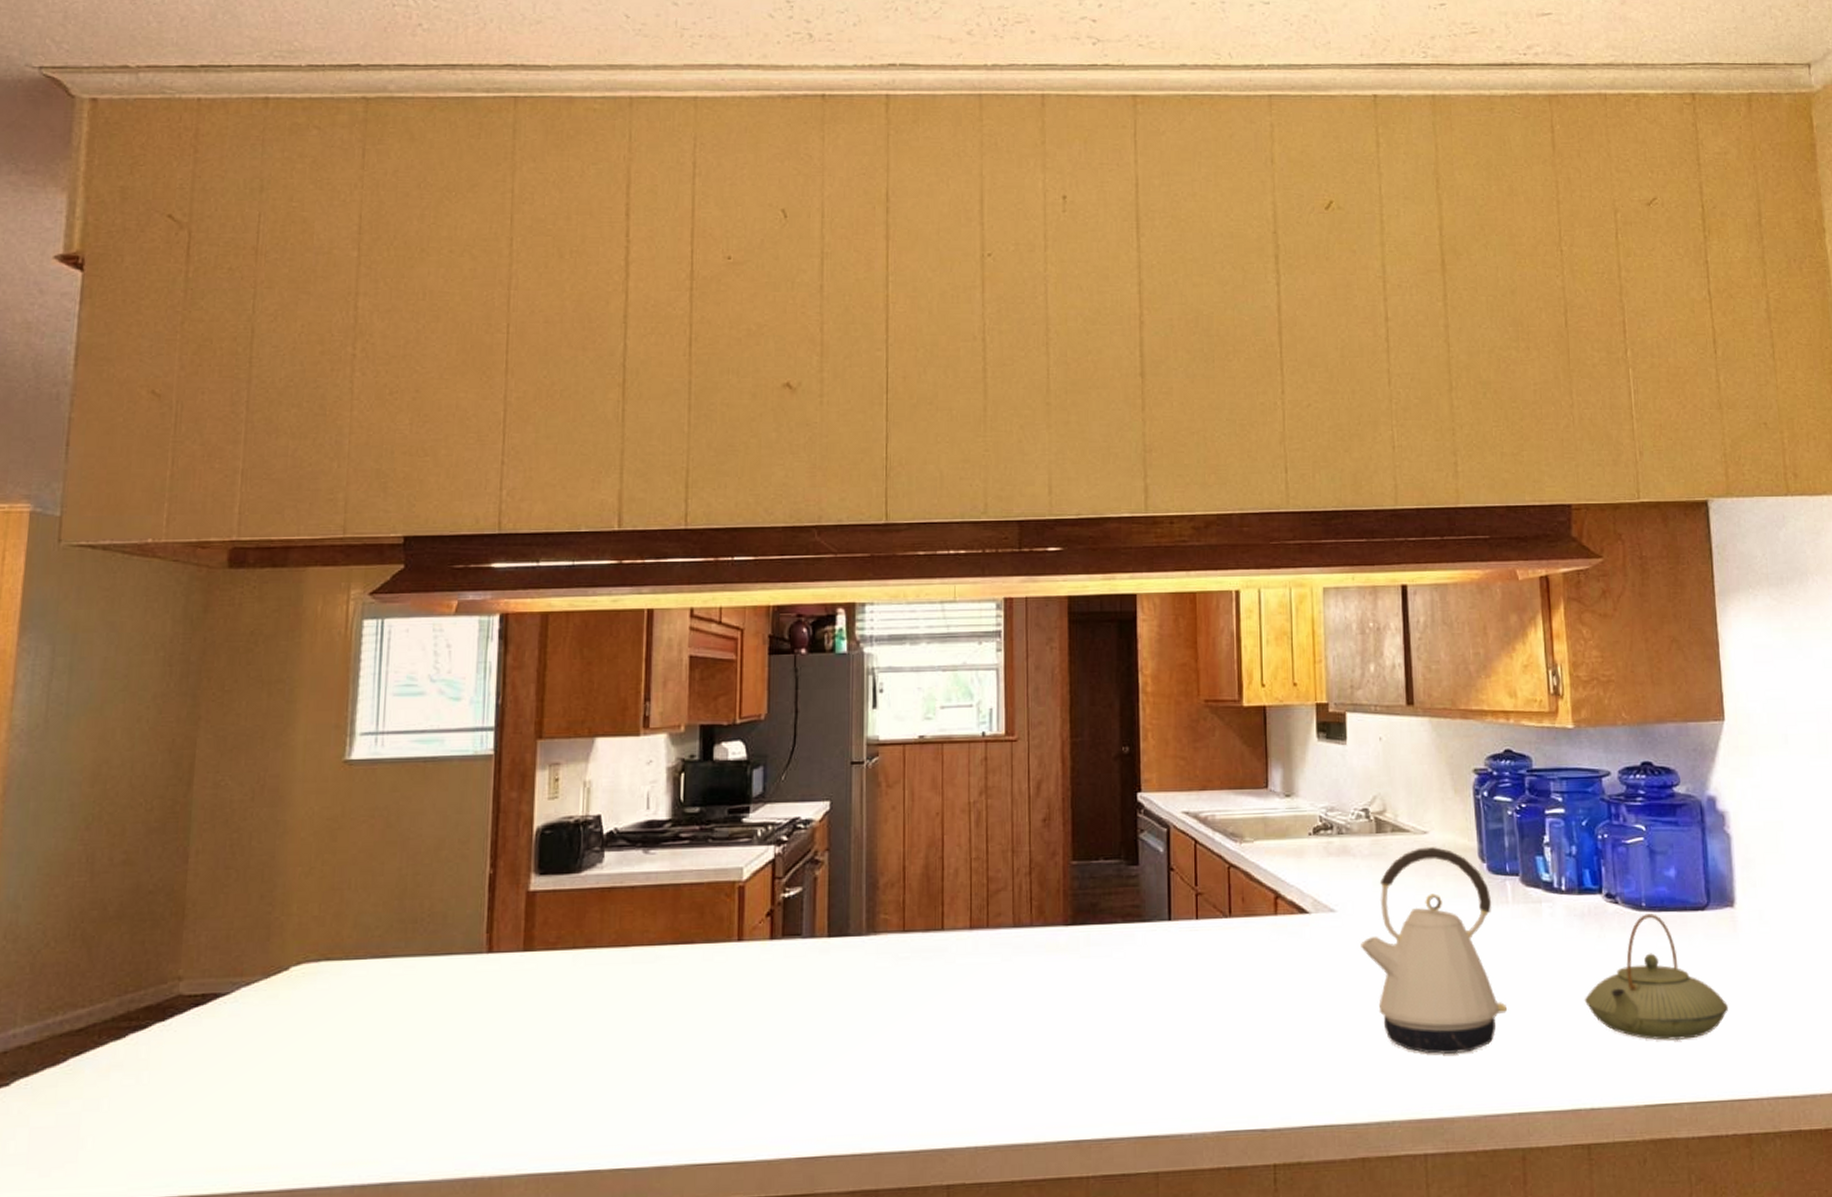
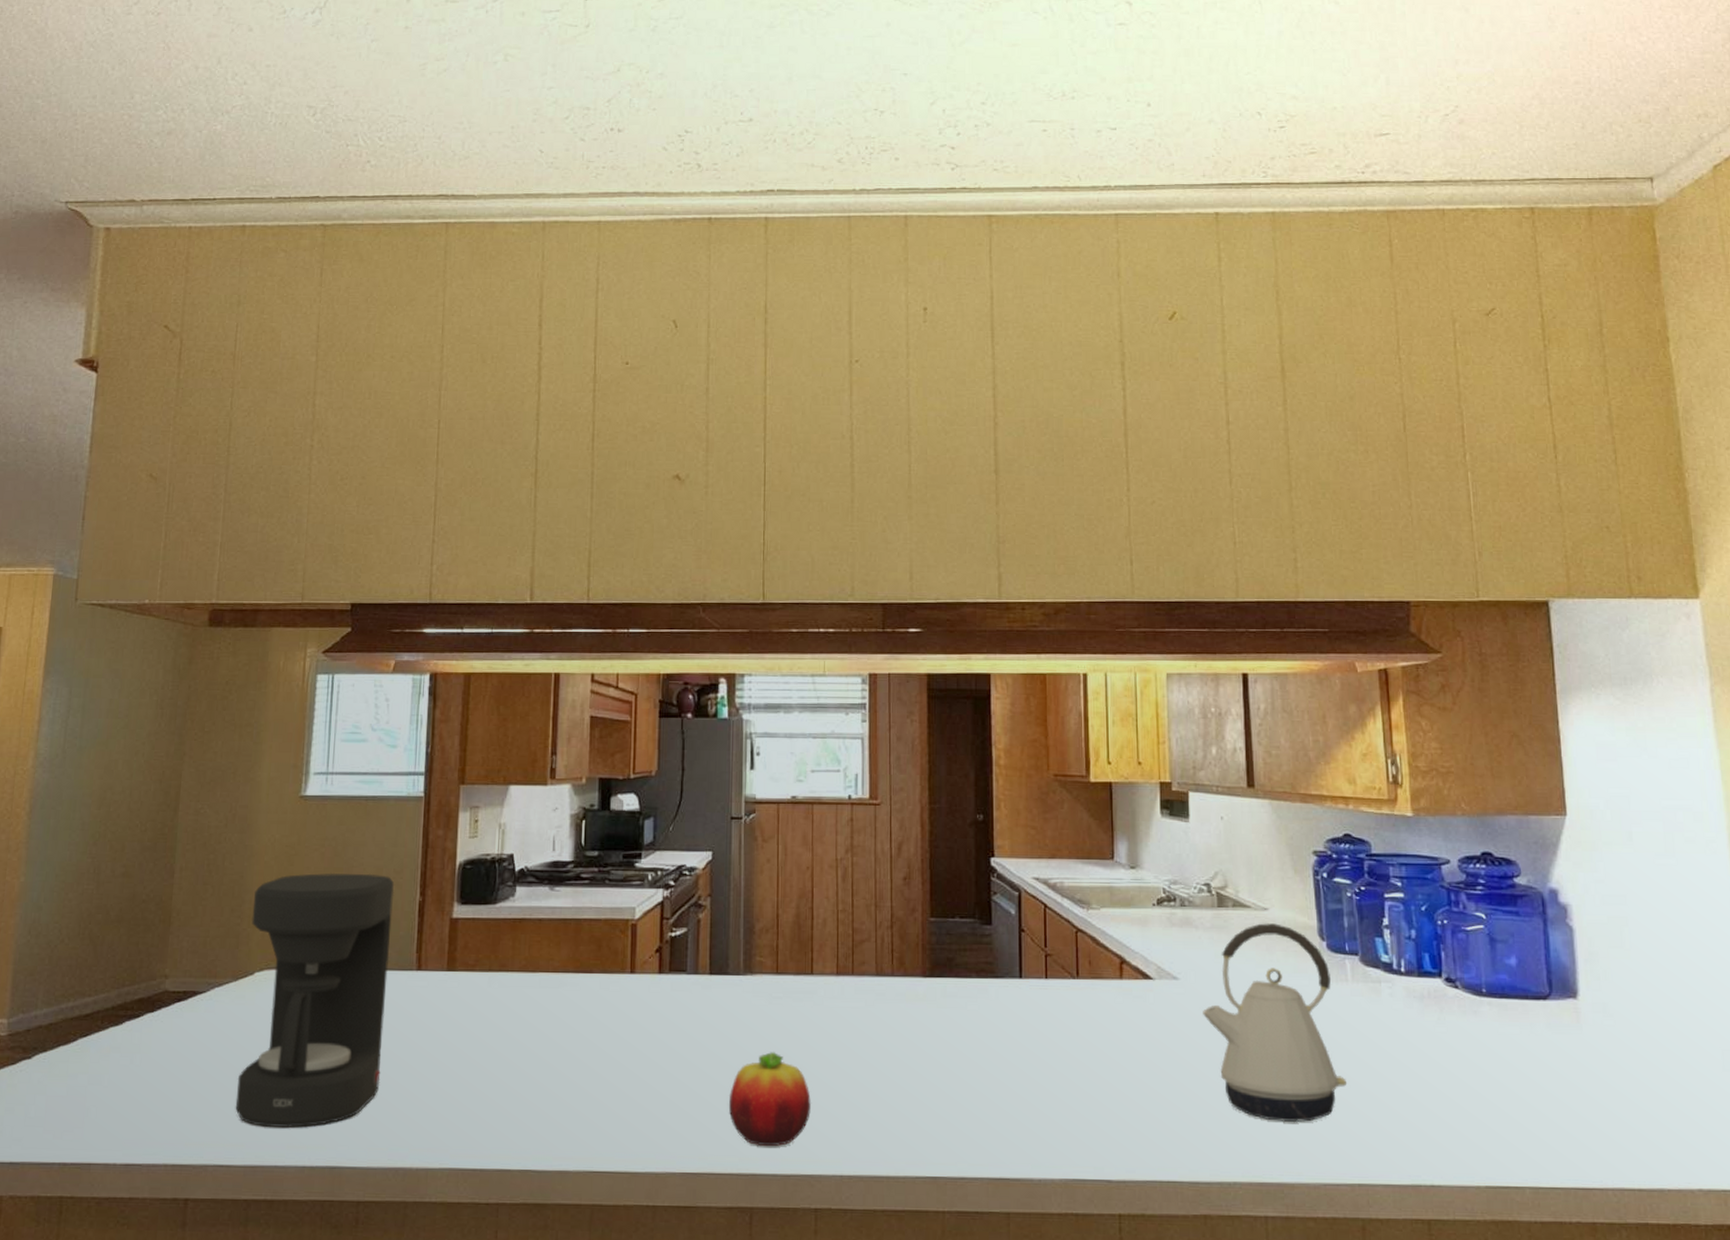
coffee maker: none [268,845,460,1144] -> present [235,872,395,1128]
fruit: none [850,1018,942,1122] -> present [728,1052,811,1147]
teapot: present [1585,914,1728,1041] -> none [1425,1000,1571,1126]

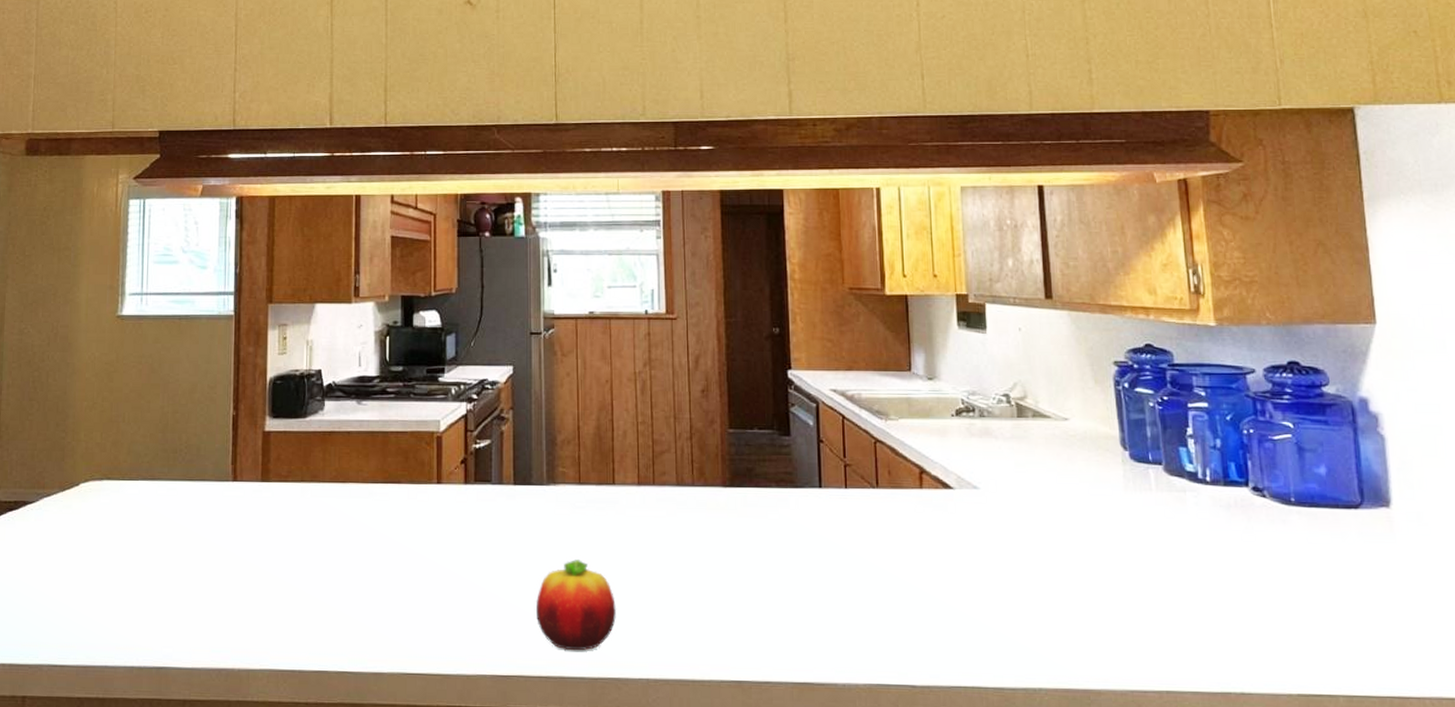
coffee maker: present [235,872,395,1128] -> none [66,388,209,630]
kettle: present [1203,923,1347,1123] -> none [1004,433,1153,631]

